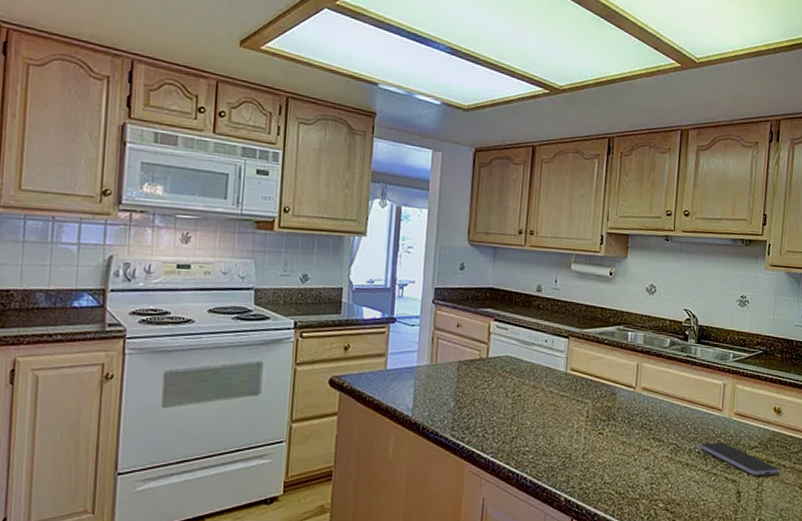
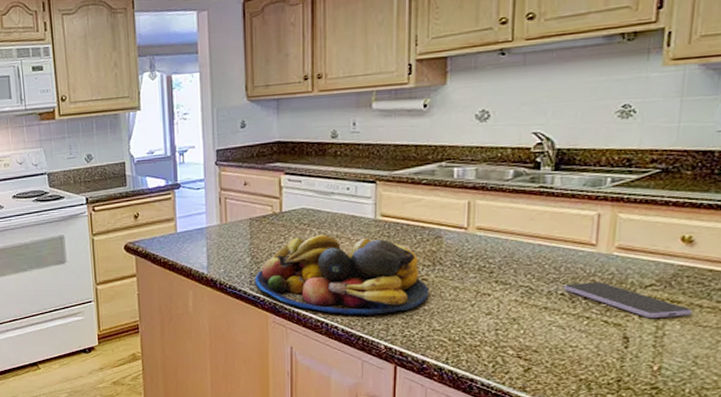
fruit bowl: none [456,384,604,467] -> present [255,235,429,315]

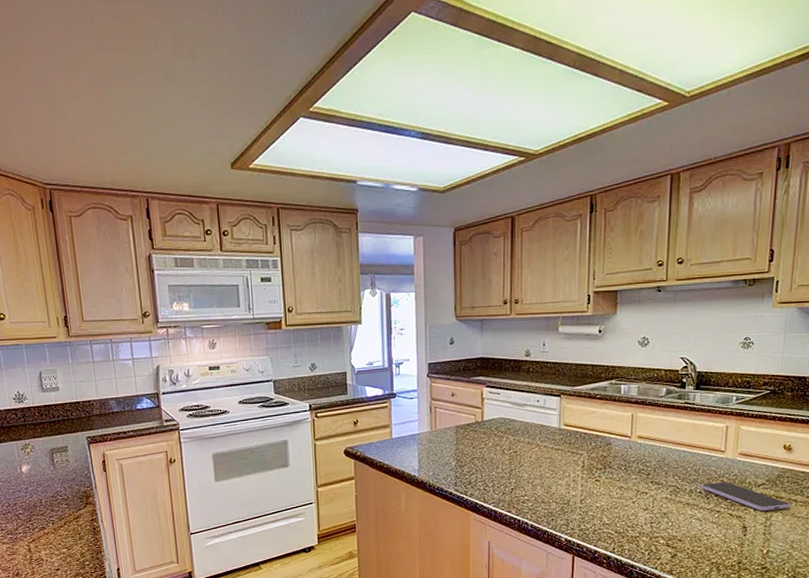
fruit bowl: present [255,235,429,315] -> none [460,441,601,512]

